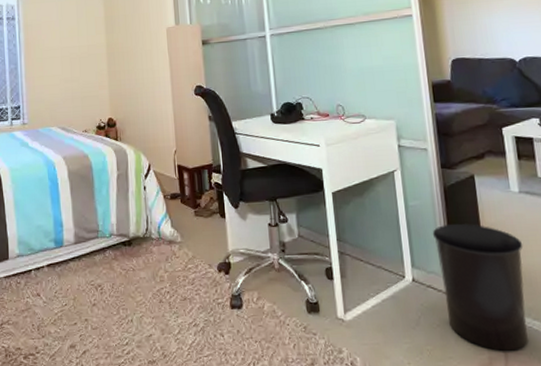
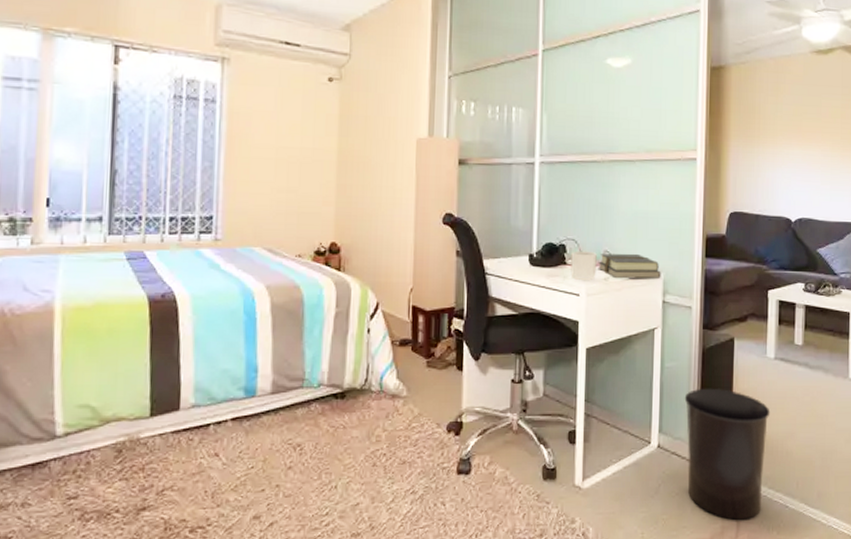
mug: none [307,106,333,133] -> present [571,250,597,281]
book: none [333,104,394,129] -> present [598,253,661,279]

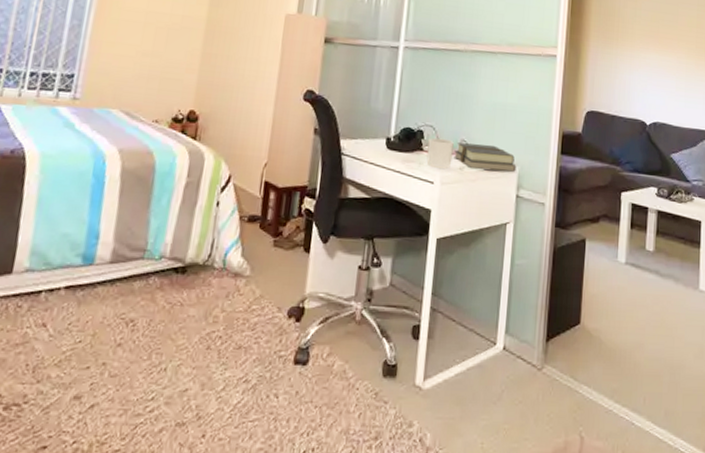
waste bin: present [684,388,770,520] -> none [532,289,619,435]

